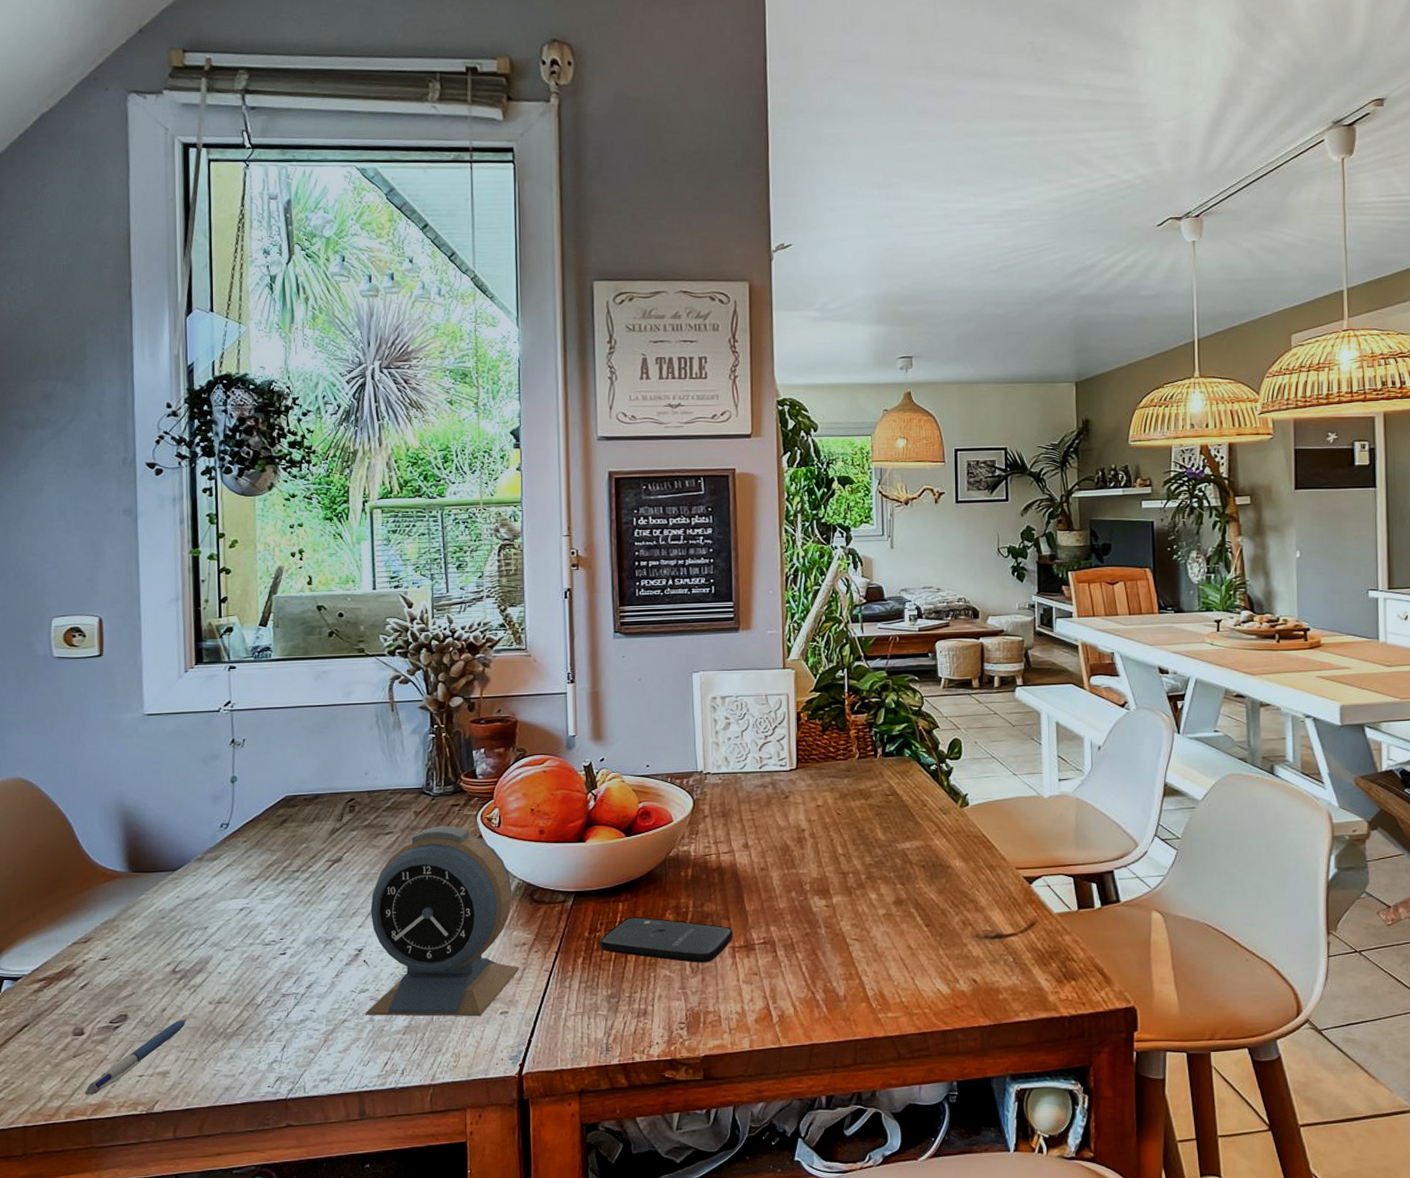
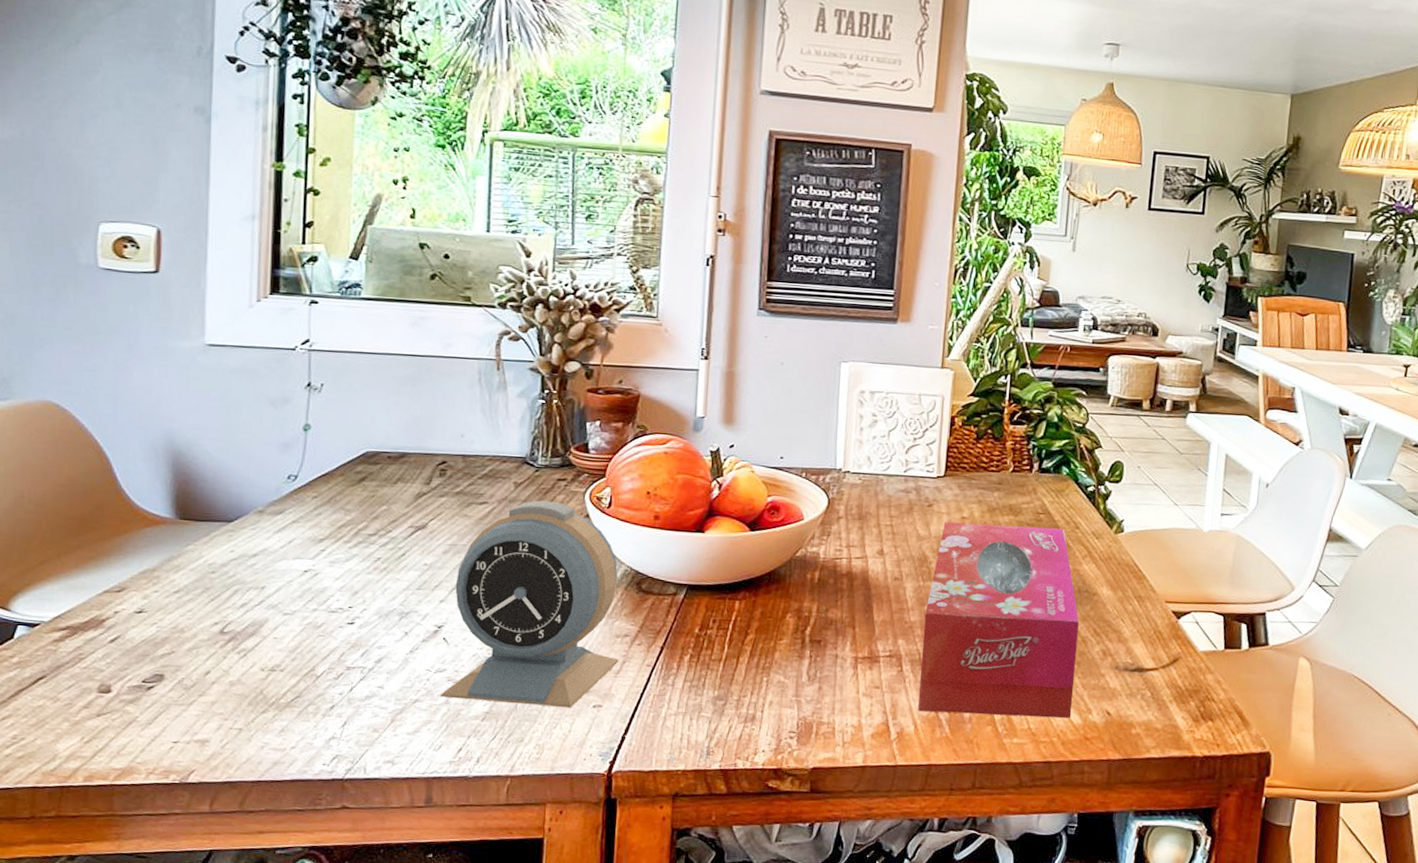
pen: present [84,1019,187,1095] -> none [108,684,233,759]
smartphone: present [600,916,733,963] -> none [710,616,857,672]
tissue box: none [792,808,940,994] -> present [918,522,1079,718]

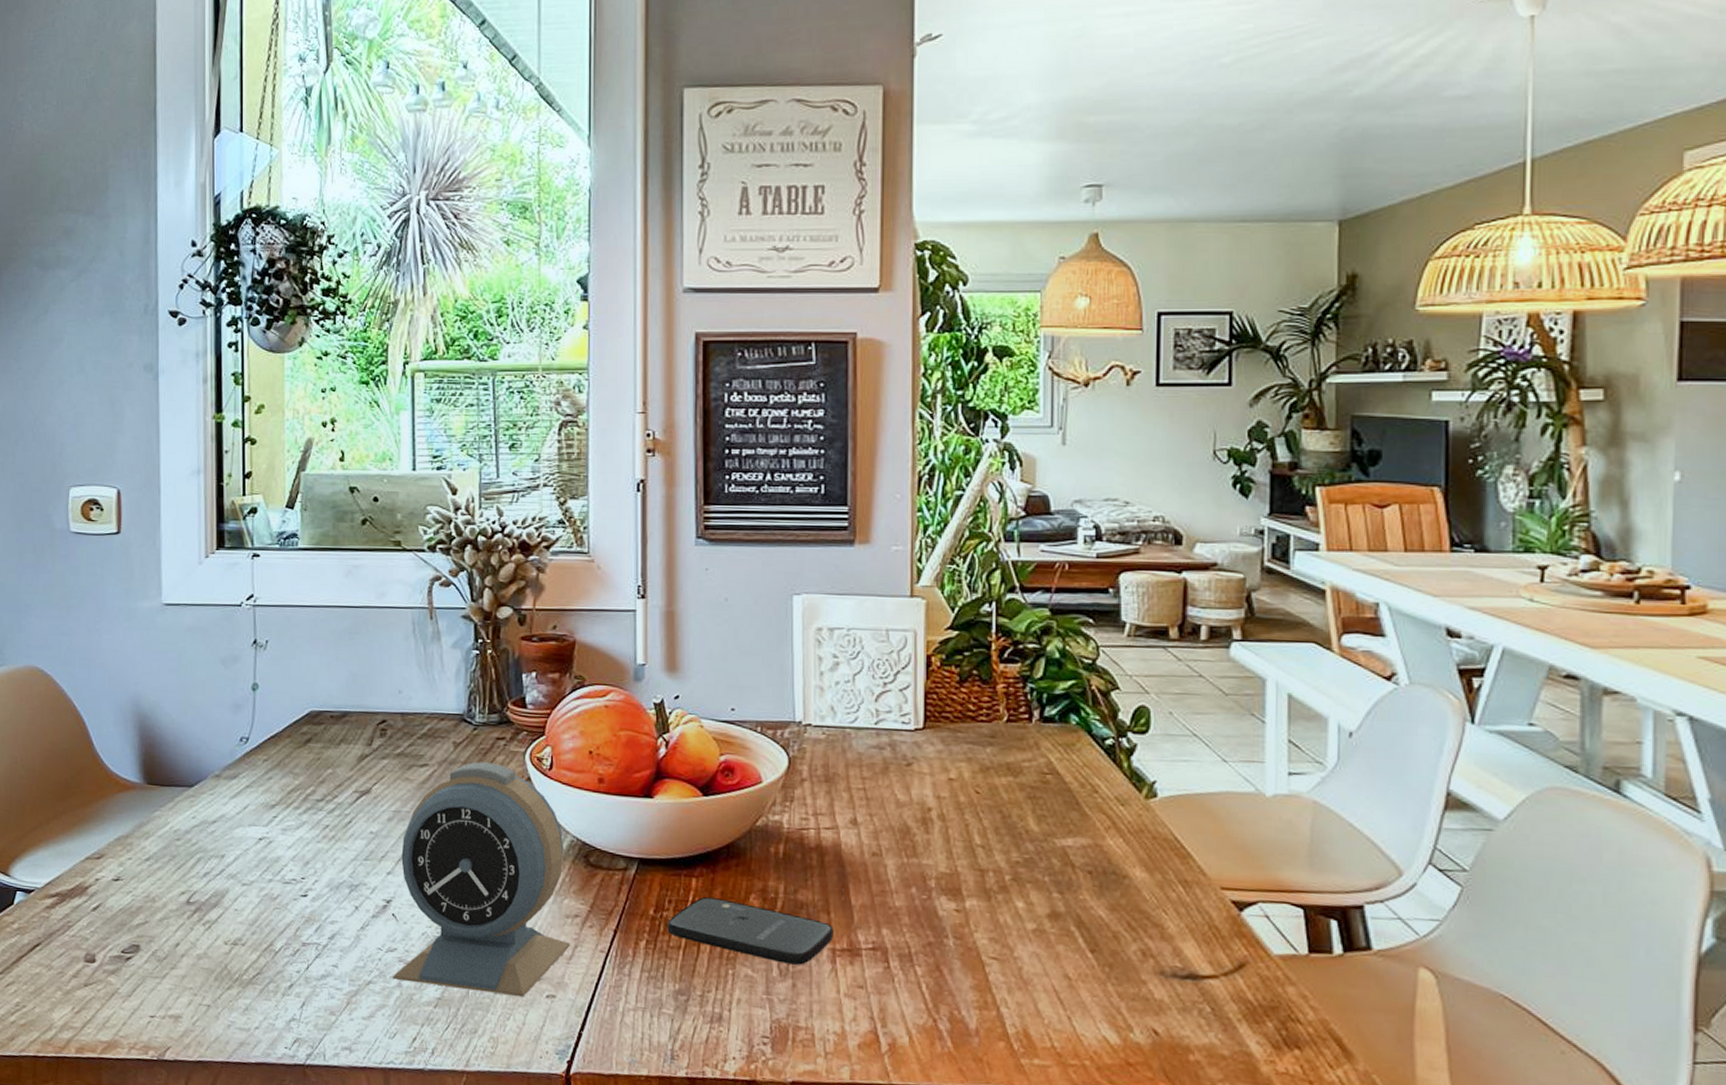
smartphone: none [710,616,857,672] -> present [667,896,834,965]
tissue box: present [918,522,1079,718] -> none [911,784,1107,1036]

